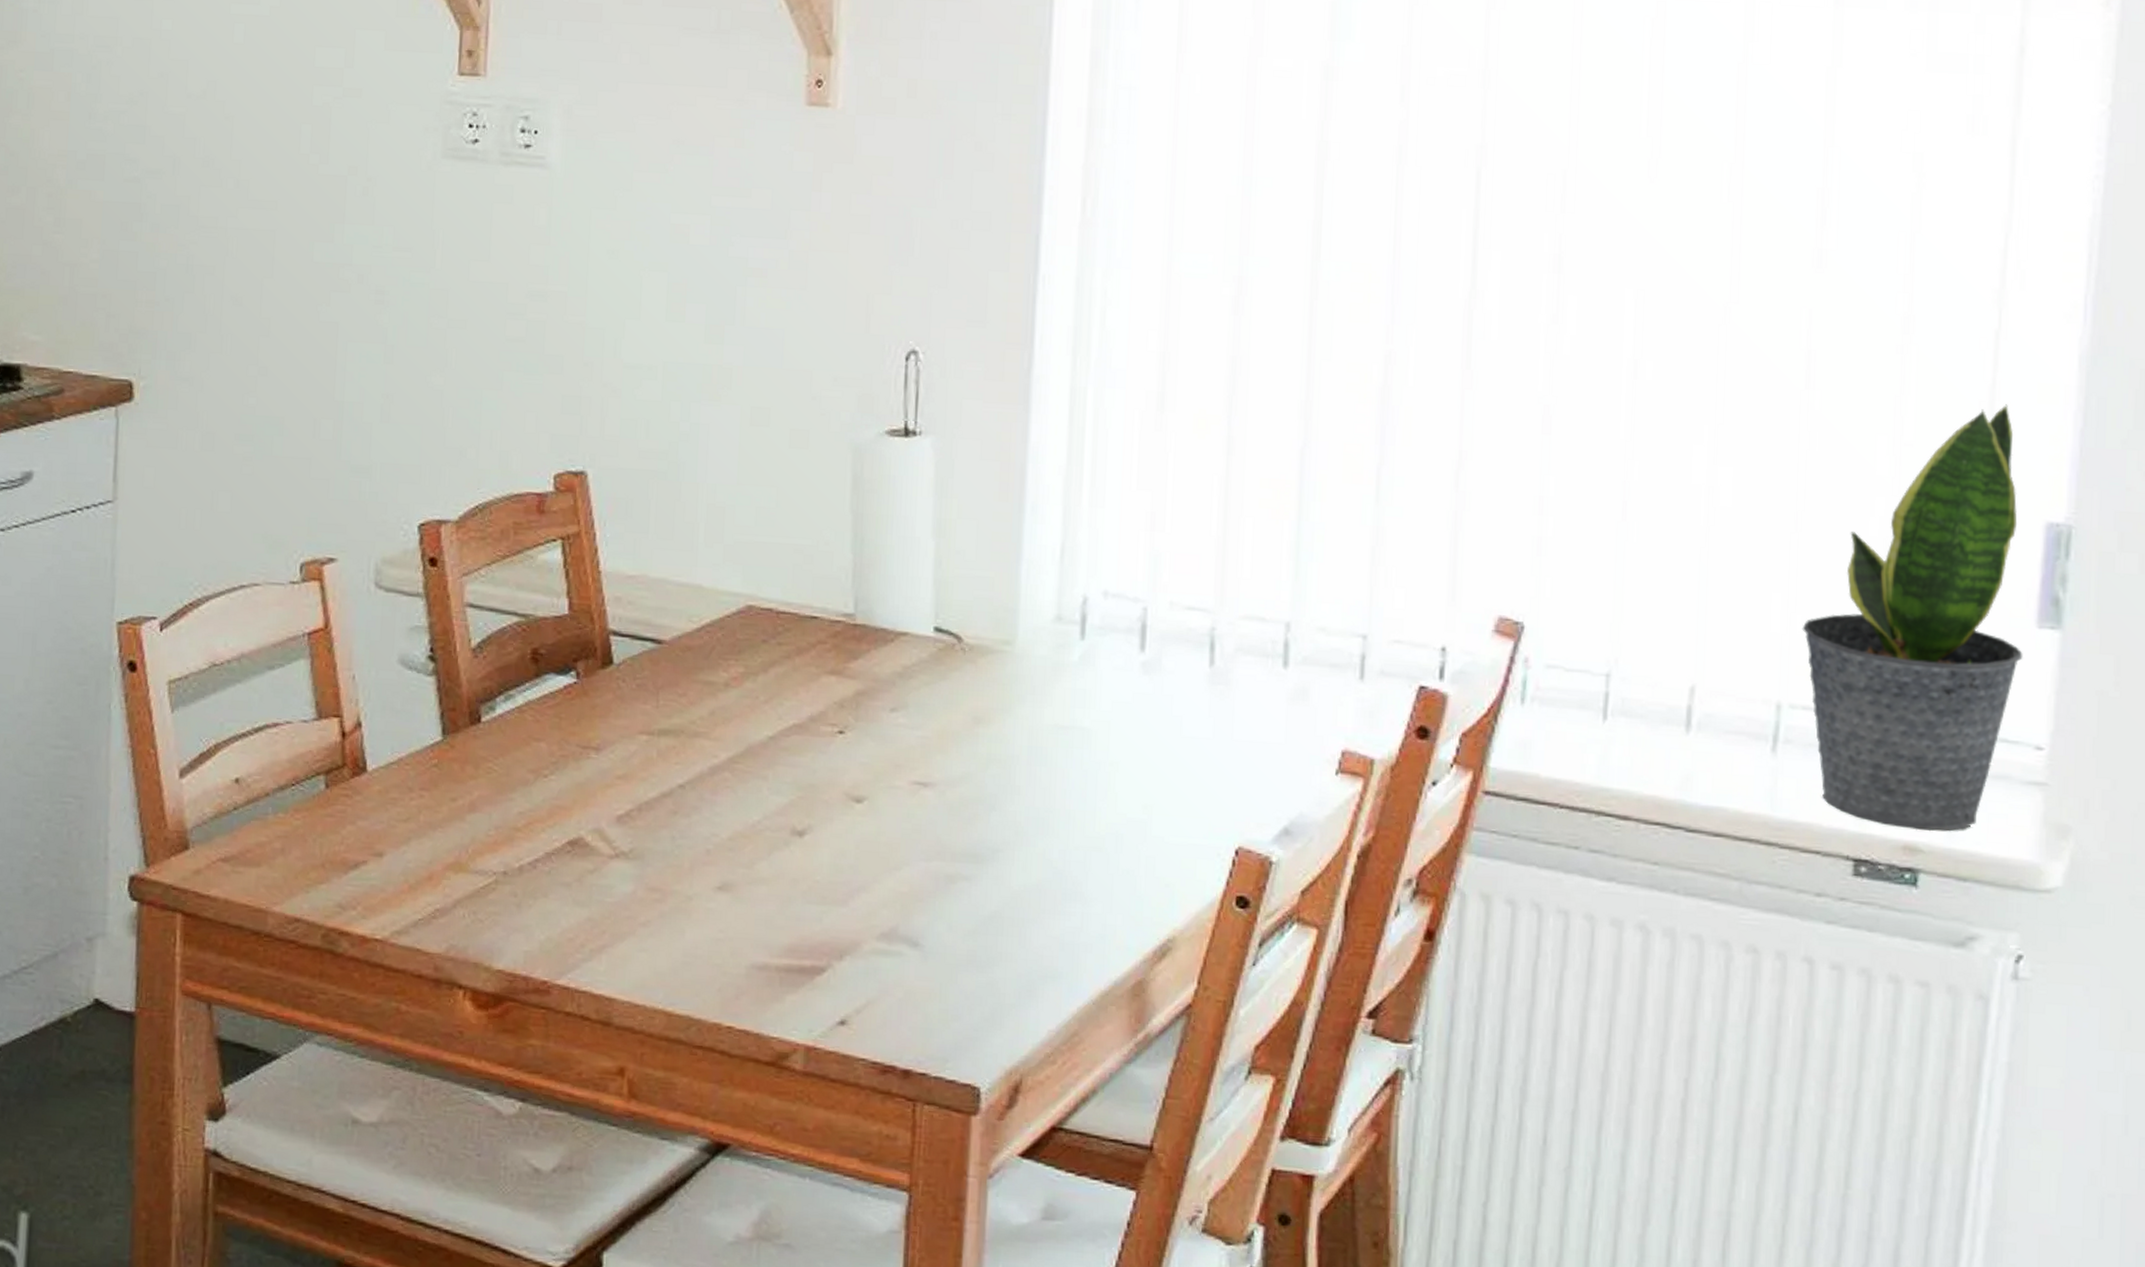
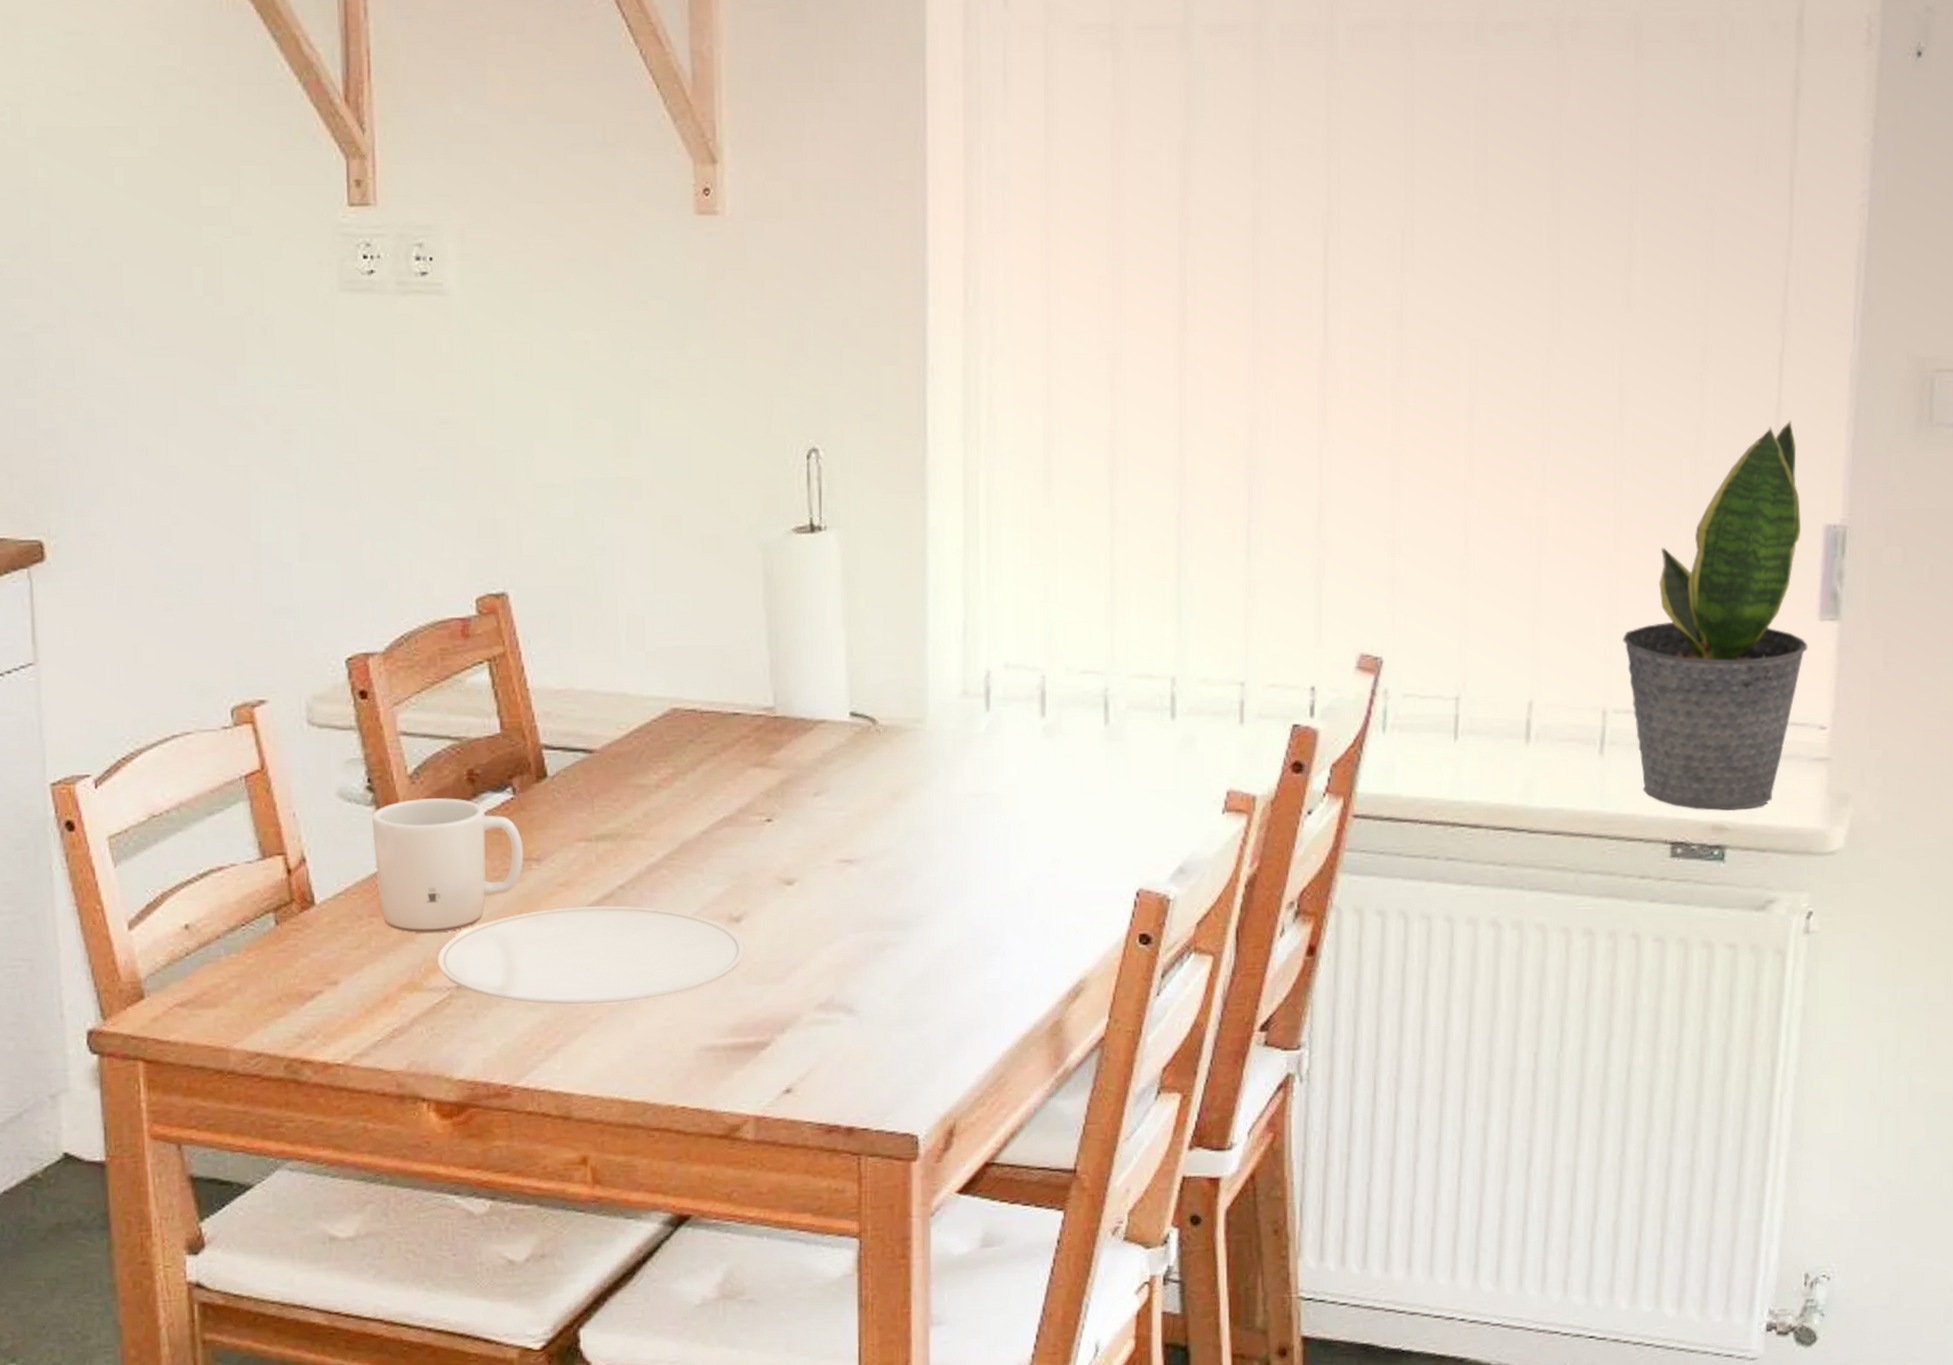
mug: none [430,673,583,814] -> present [372,798,524,933]
plate: none [485,801,807,909] -> present [437,905,745,1006]

